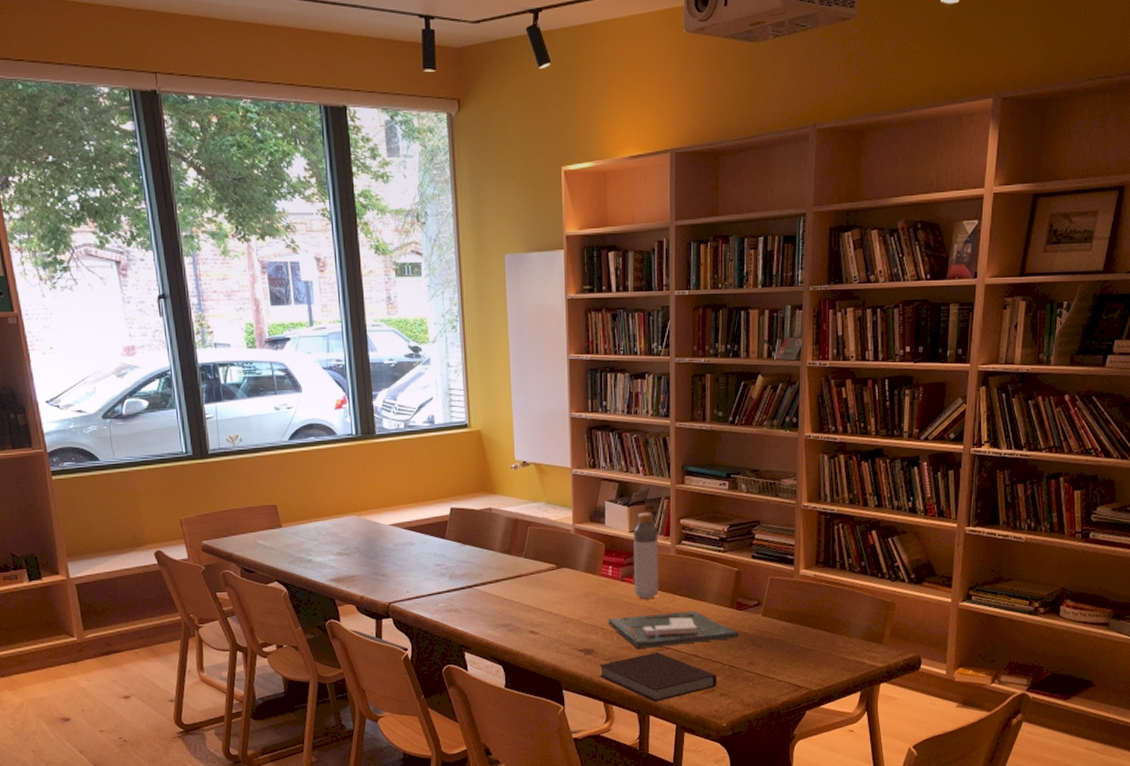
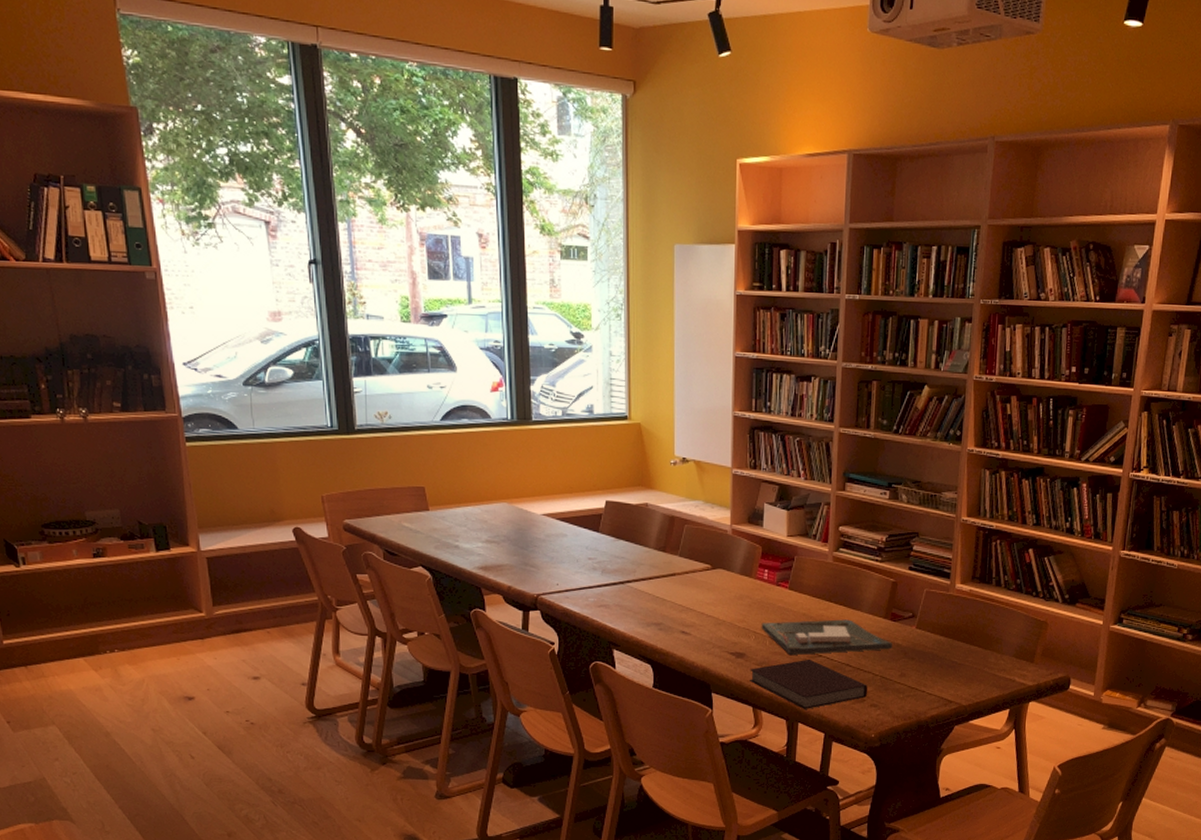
bottle: present [633,512,659,599] -> none [789,516,817,605]

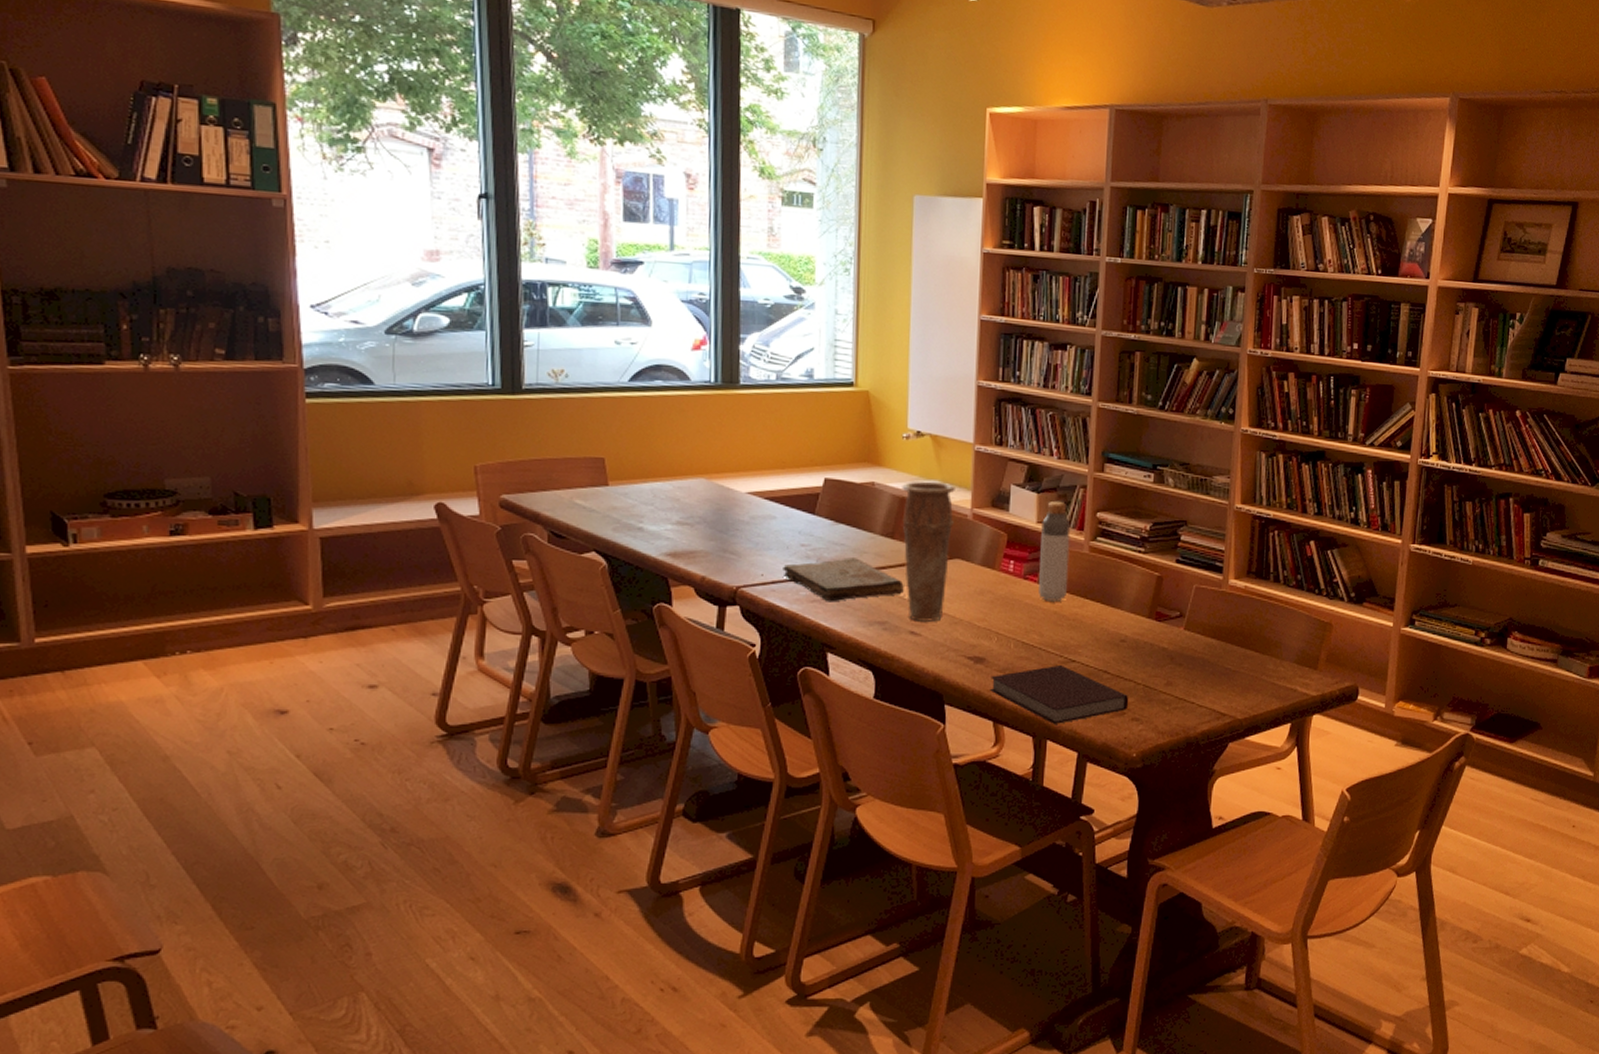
book: none [574,569,675,607] -> present [783,557,904,602]
vase: none [671,501,717,624] -> present [902,481,955,623]
board game: present [761,619,892,655] -> none [1005,618,1157,660]
bottle: none [789,516,817,605] -> present [1039,500,1071,602]

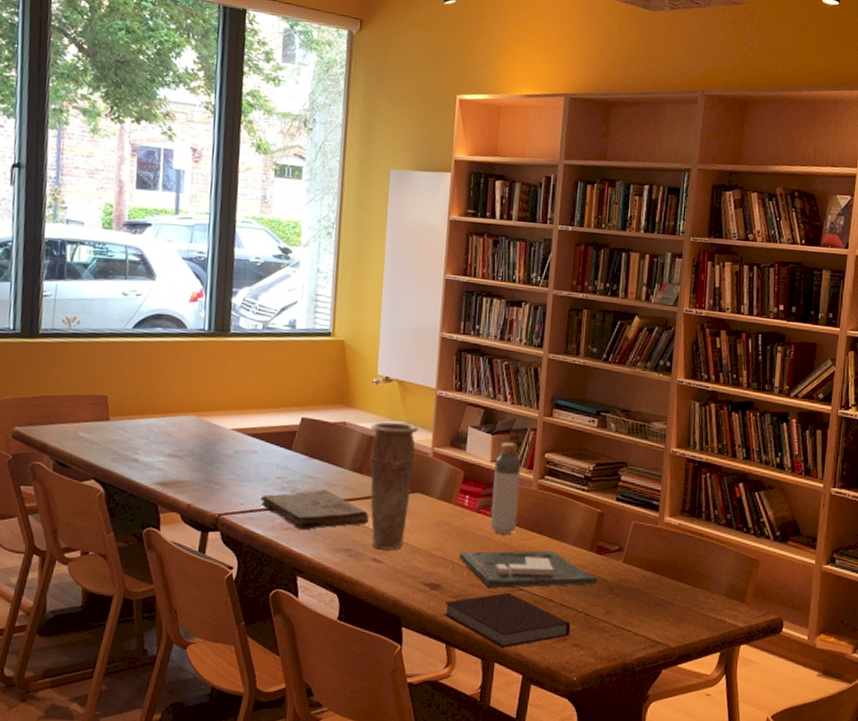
board game: none [1005,618,1157,660] -> present [459,550,598,588]

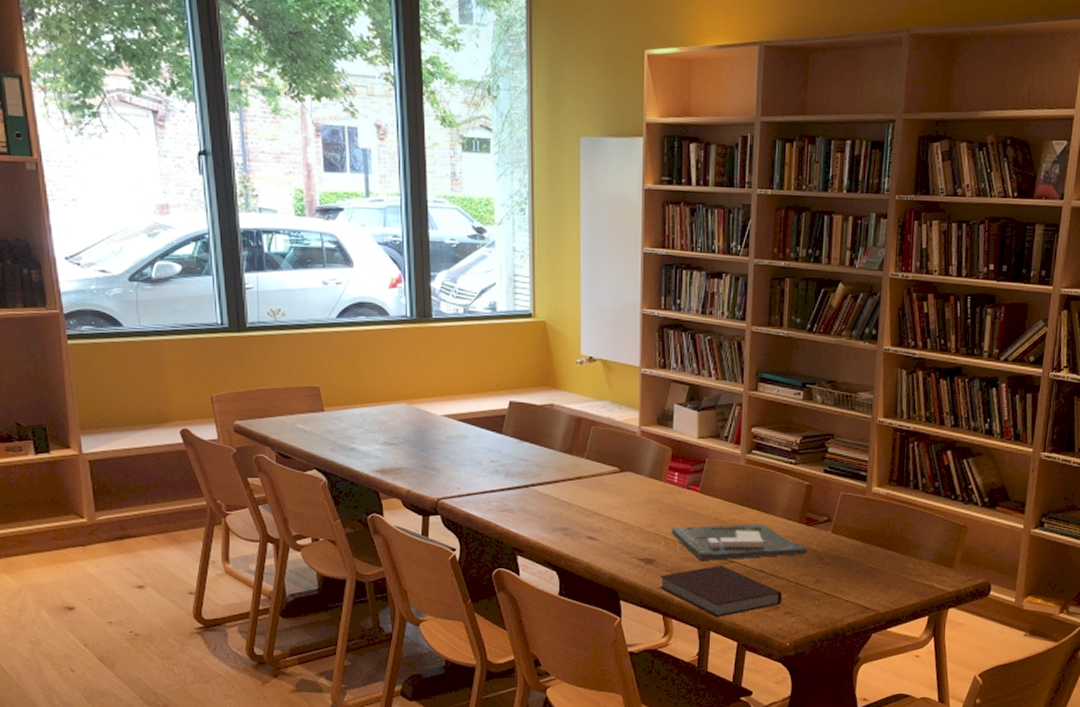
book: present [260,490,369,530] -> none [476,472,582,512]
vase: present [369,421,418,551] -> none [577,402,625,529]
bottle: present [490,441,522,534] -> none [701,417,729,509]

